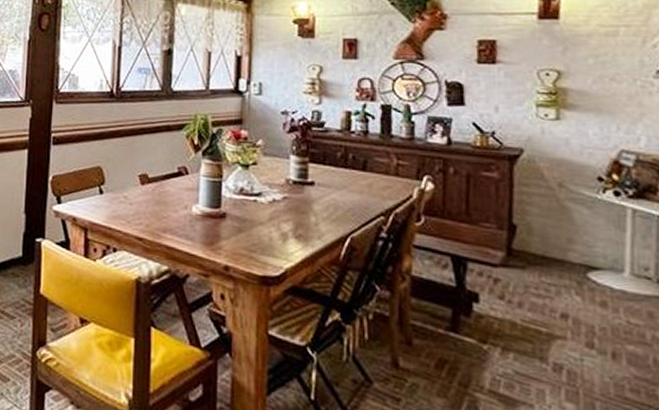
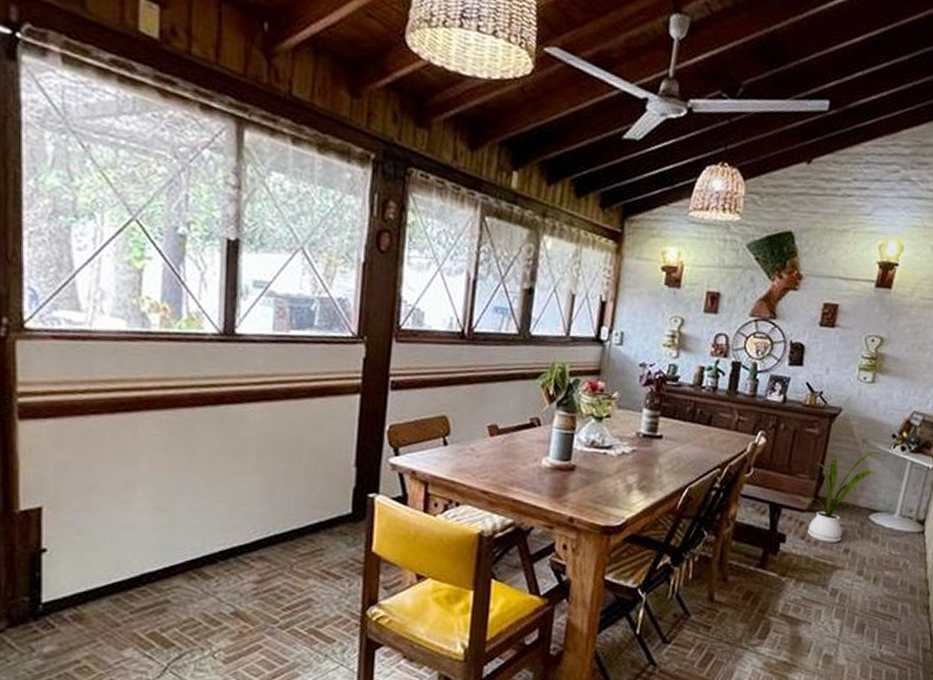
house plant: none [491,197,586,305] -> present [801,452,881,542]

